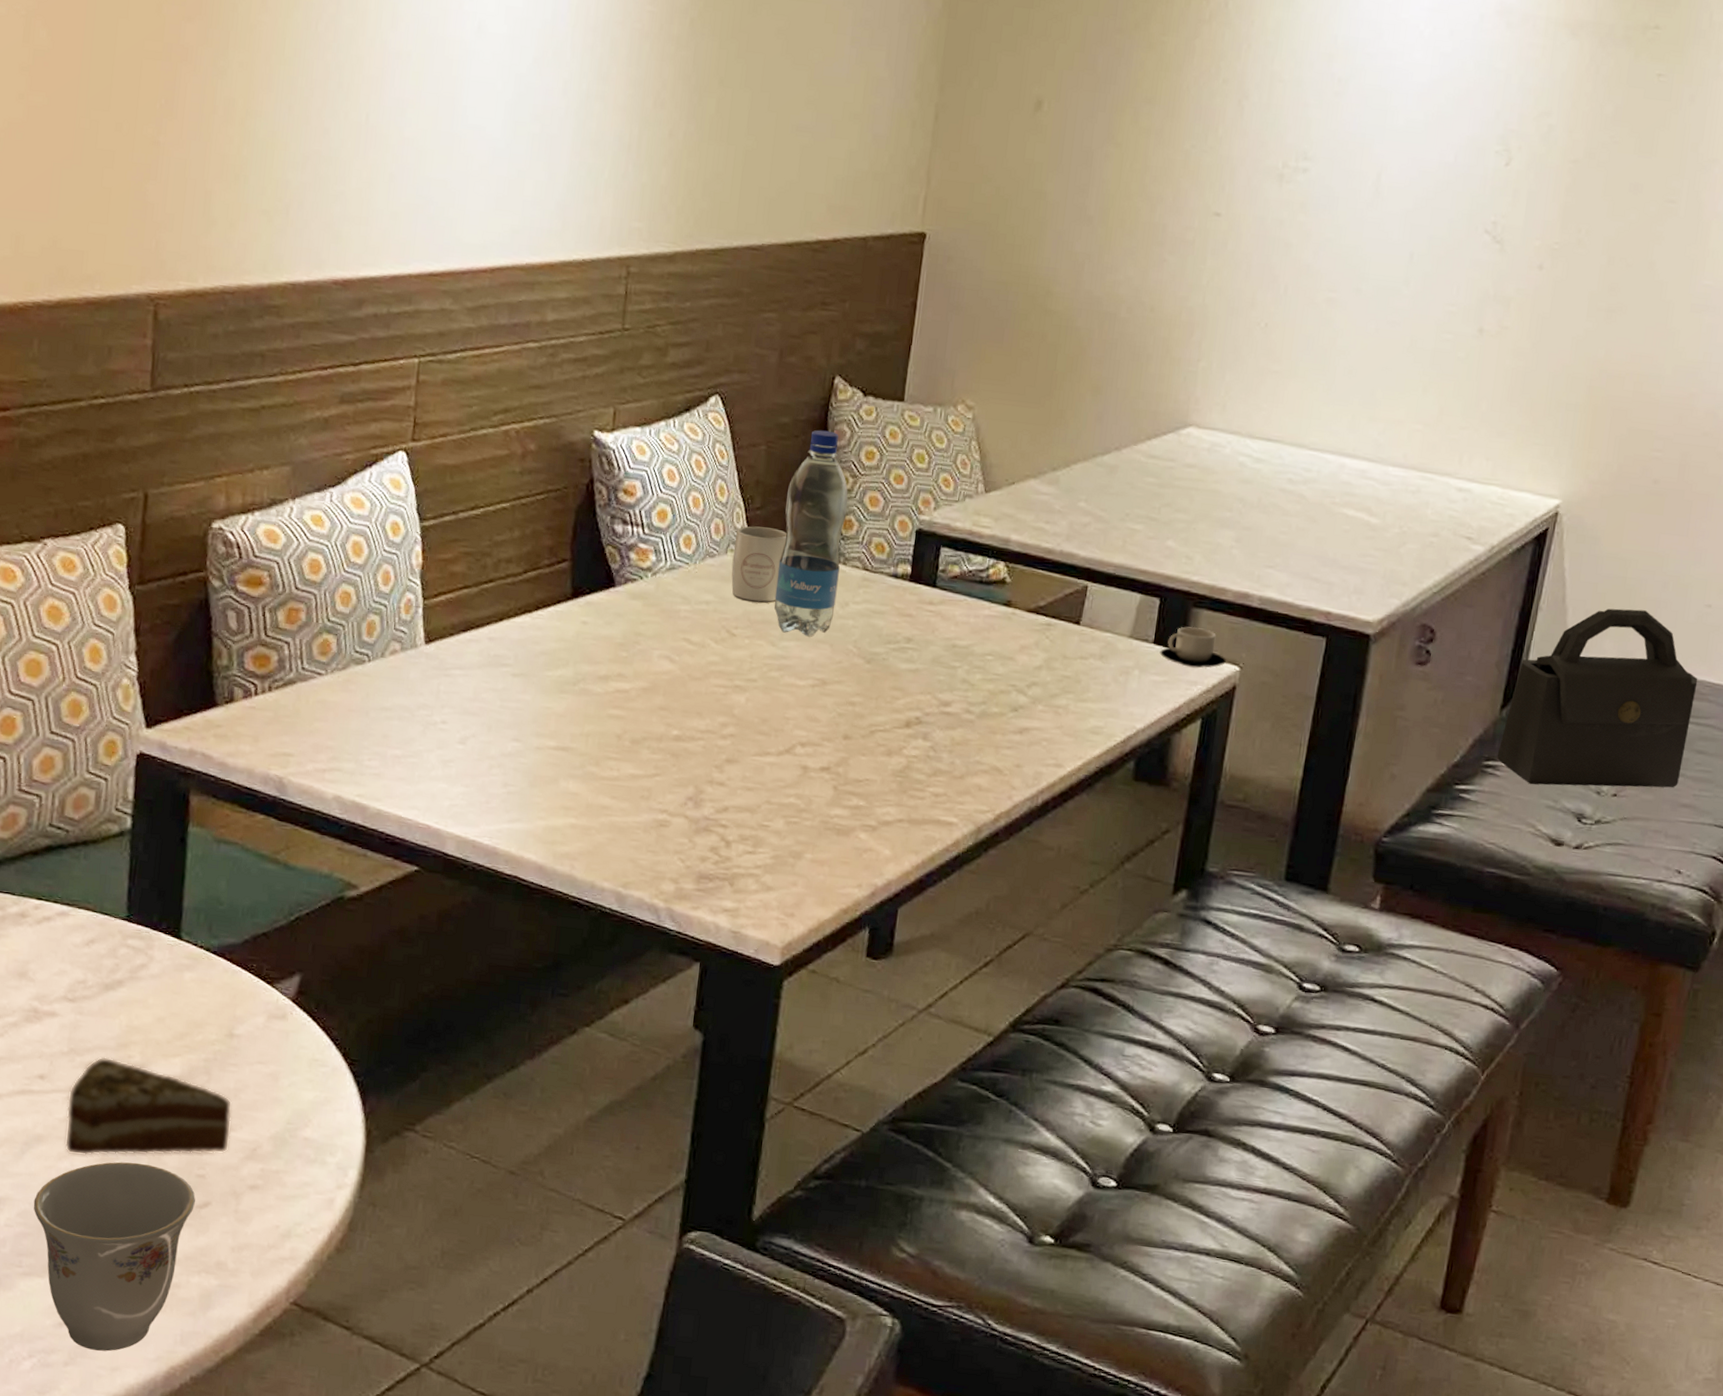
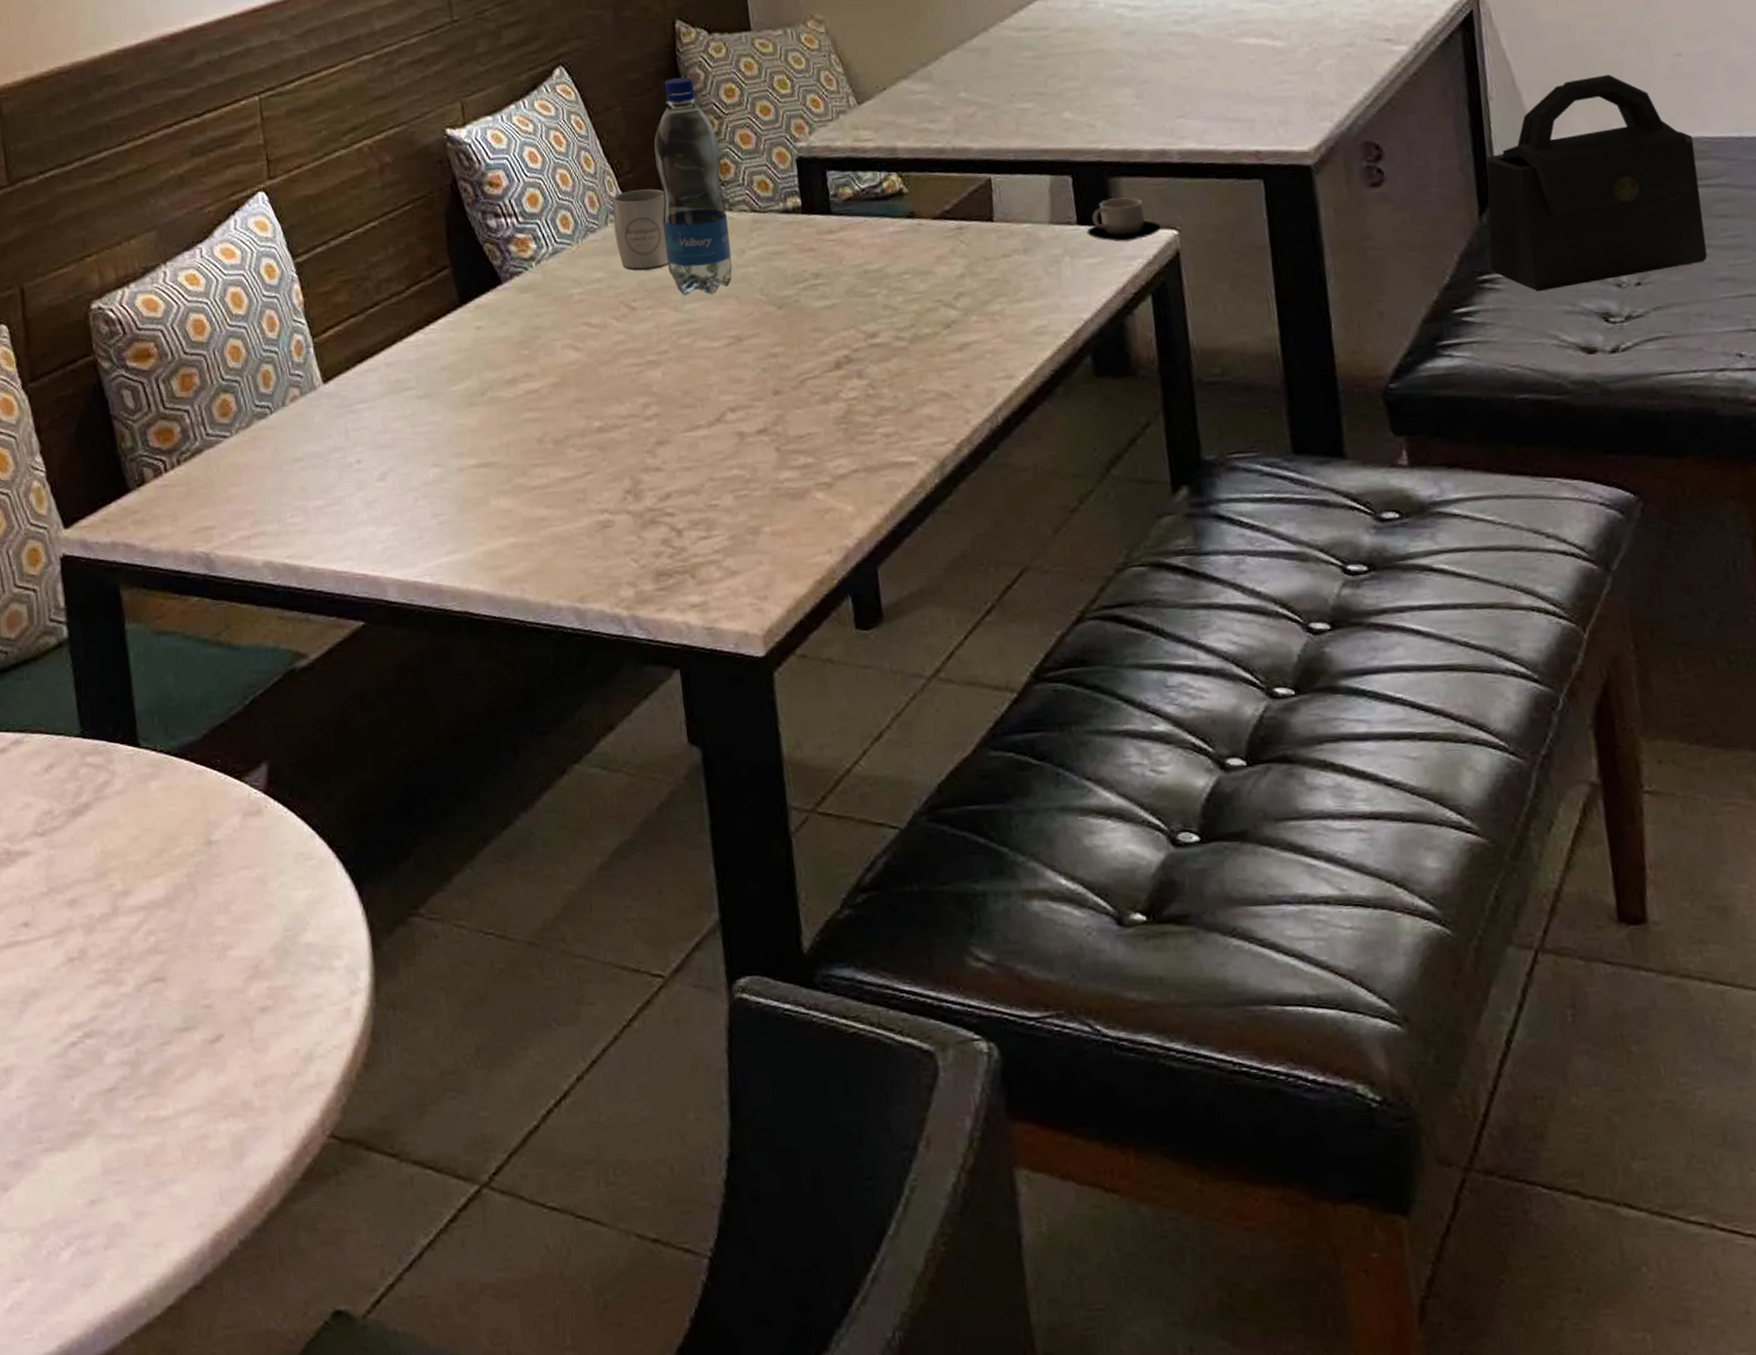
teacup: present [33,1162,196,1352] -> none [41,1003,207,1227]
cake slice: present [64,1057,232,1155] -> none [56,890,230,1005]

